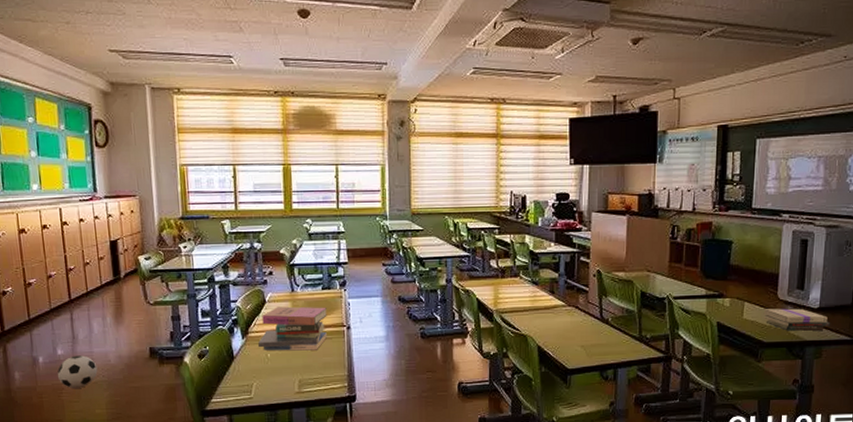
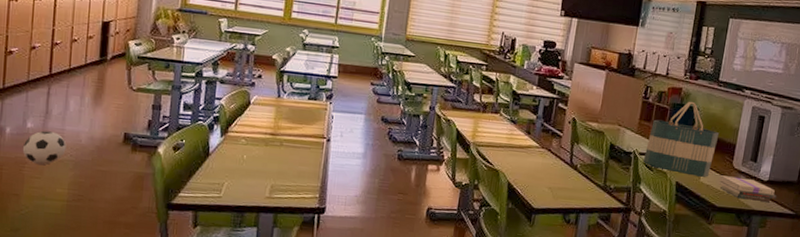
books: present [258,306,327,351] -> none [236,110,310,158]
tote bag: none [678,234,759,314] -> present [642,101,720,177]

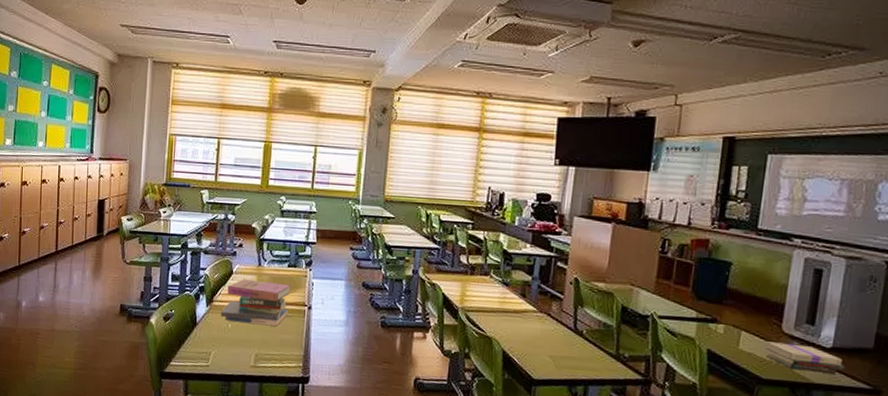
soccer ball: present [22,130,67,165] -> none [36,304,72,336]
books: none [236,110,310,158] -> present [221,279,290,327]
tote bag: present [642,101,720,177] -> none [663,254,762,344]

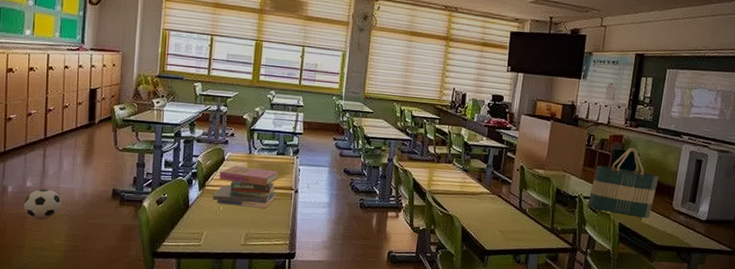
soccer ball: none [36,304,72,336] -> present [23,189,62,220]
tote bag: none [663,254,762,344] -> present [587,147,659,218]
books: present [763,341,845,374] -> none [658,216,714,240]

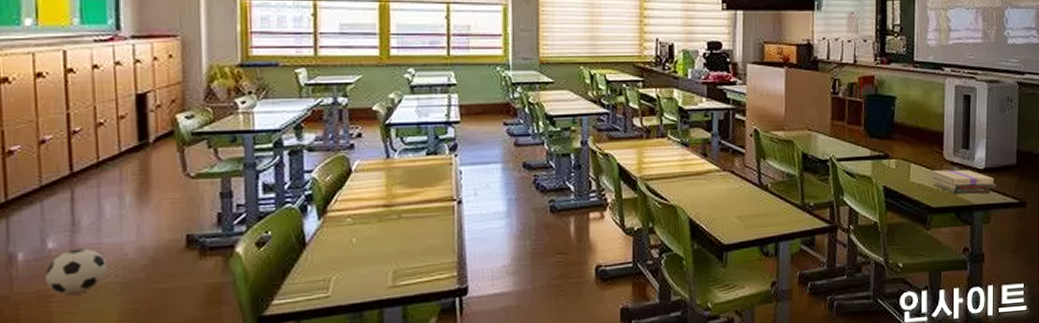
books: present [213,165,279,208] -> none [340,176,432,234]
tote bag: present [587,147,659,218] -> none [842,89,924,176]
books: none [658,216,714,240] -> present [930,169,996,195]

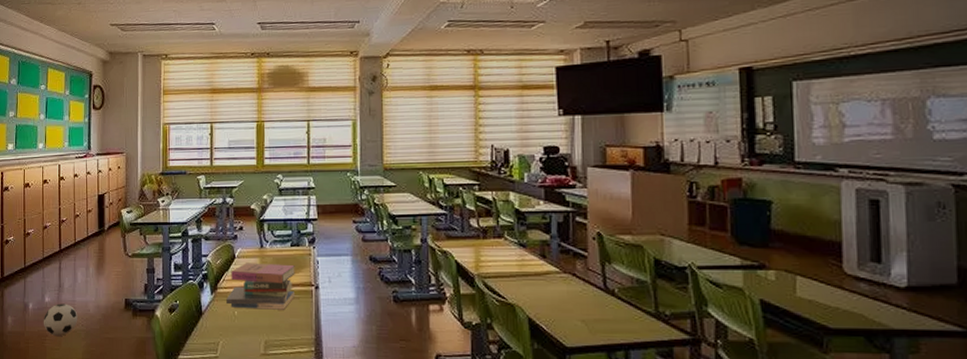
books: none [340,176,432,234] -> present [226,263,295,310]
books: present [930,169,996,195] -> none [824,285,927,316]

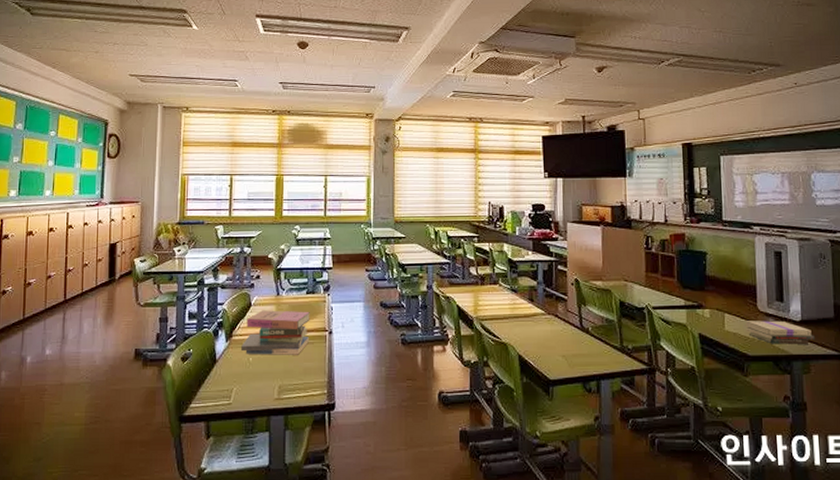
soccer ball: present [43,303,78,337] -> none [42,356,82,391]
books: none [824,285,927,316] -> present [745,320,815,344]

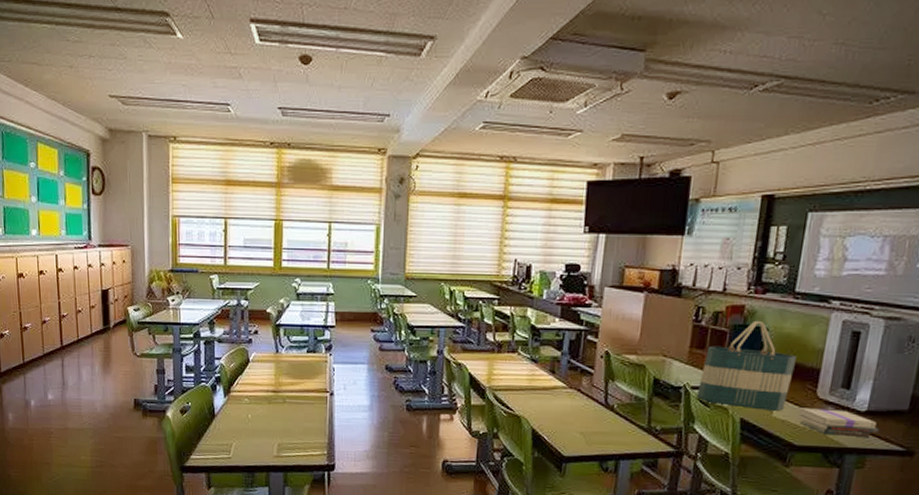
books: present [241,310,310,355] -> none [240,367,311,415]
tote bag: none [658,246,736,325] -> present [696,320,798,411]

